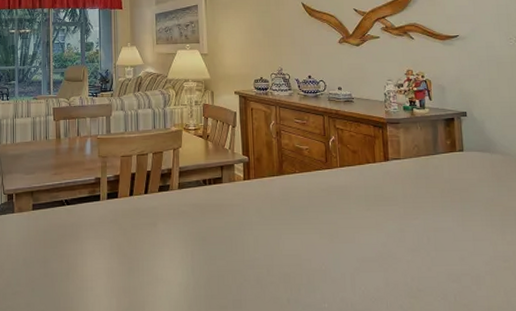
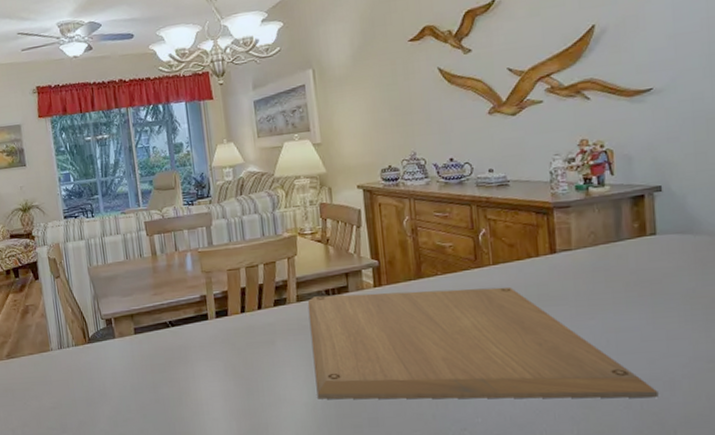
chopping board: none [188,185,468,291] -> present [308,287,659,400]

